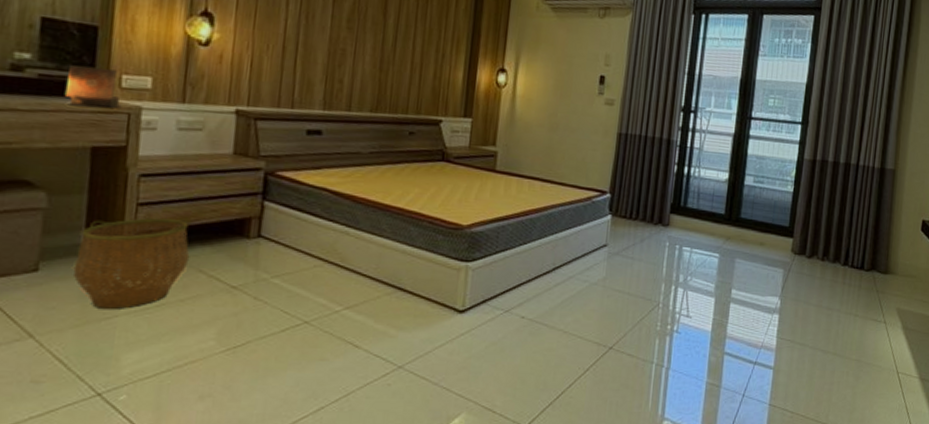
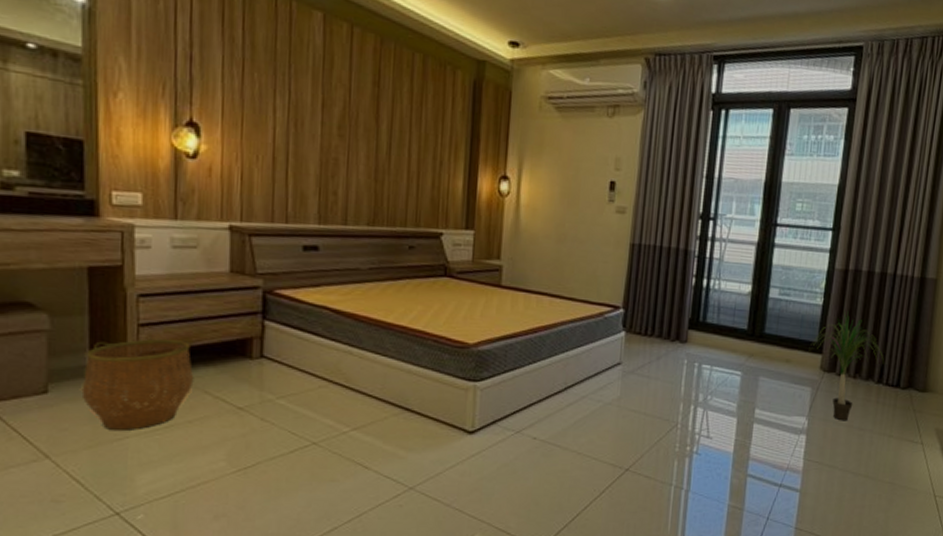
jewelry box: present [66,65,122,110] -> none [58,182,114,228]
potted plant: none [785,198,848,301] -> present [813,311,883,421]

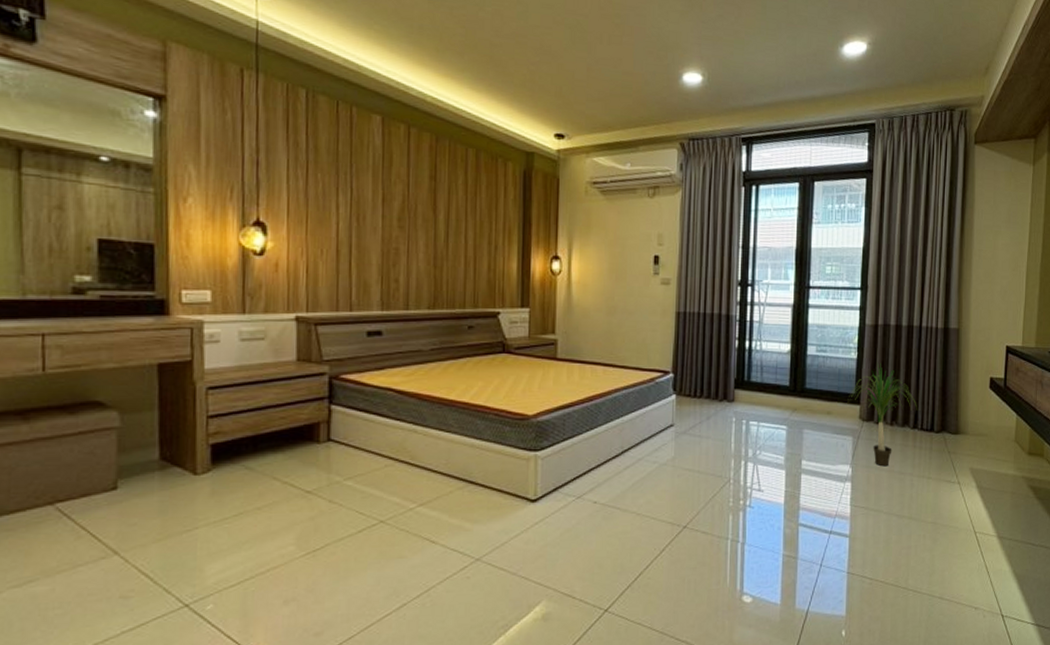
basket: present [81,339,194,430] -> none [150,429,263,522]

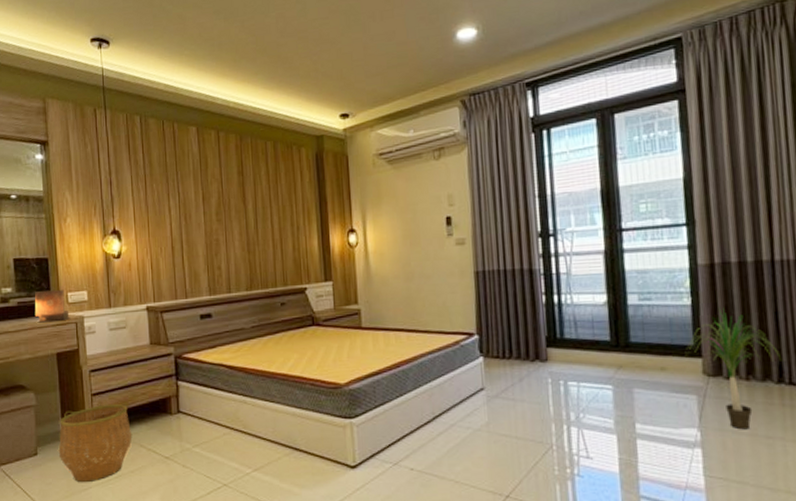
jewelry box: none [129,285,184,326] -> present [35,290,71,324]
basket: none [150,429,263,522] -> present [58,404,133,482]

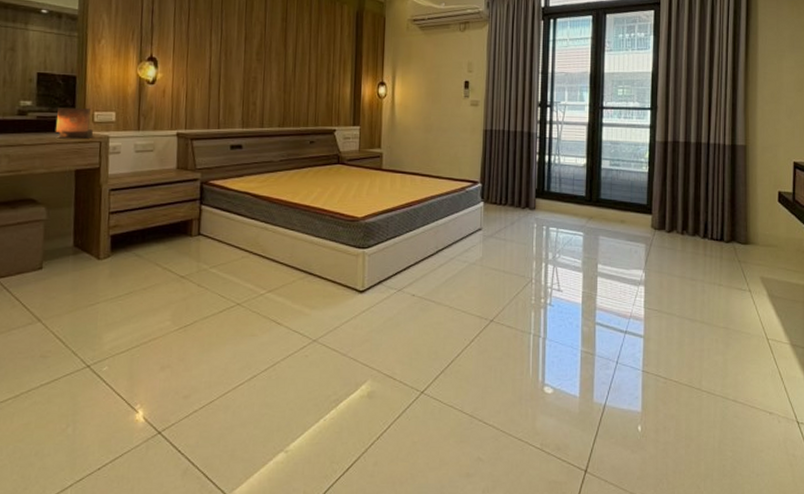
basket: present [58,404,133,482] -> none [66,223,149,297]
potted plant: present [689,308,779,430] -> none [643,177,706,273]

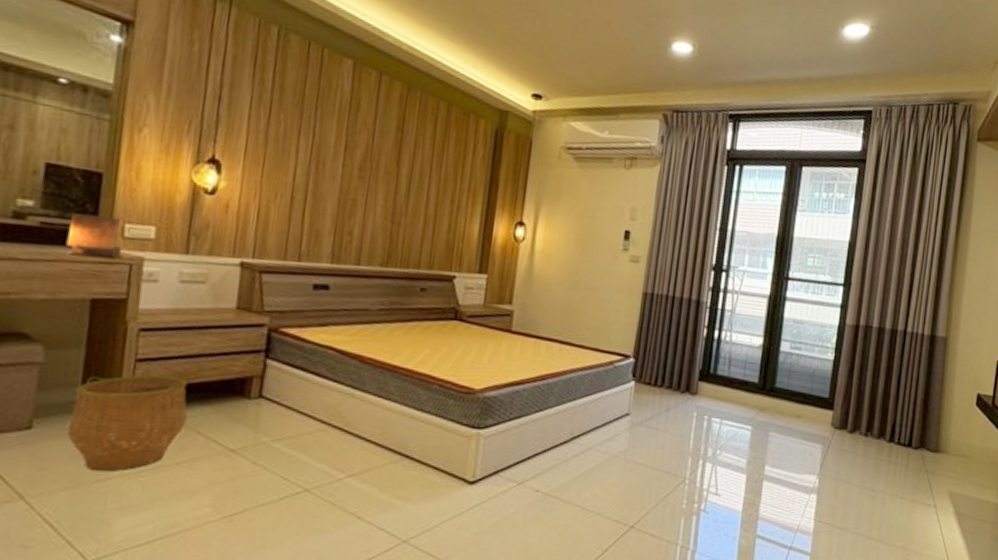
basket: none [66,223,149,297] -> present [67,375,188,471]

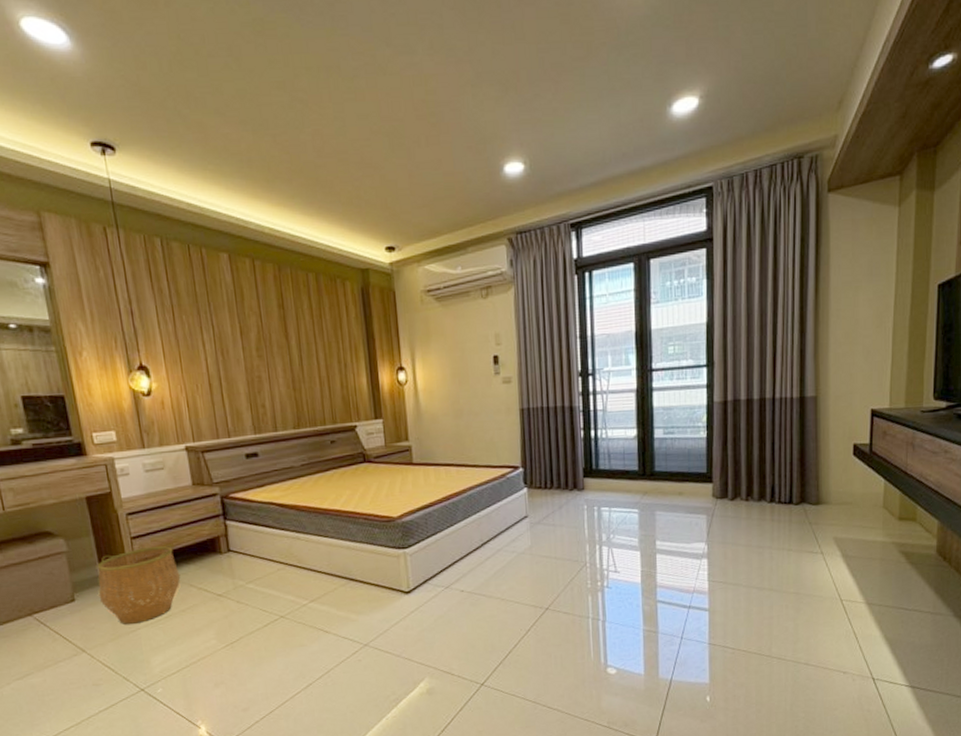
jewelry box: present [67,213,124,260] -> none [52,430,99,467]

